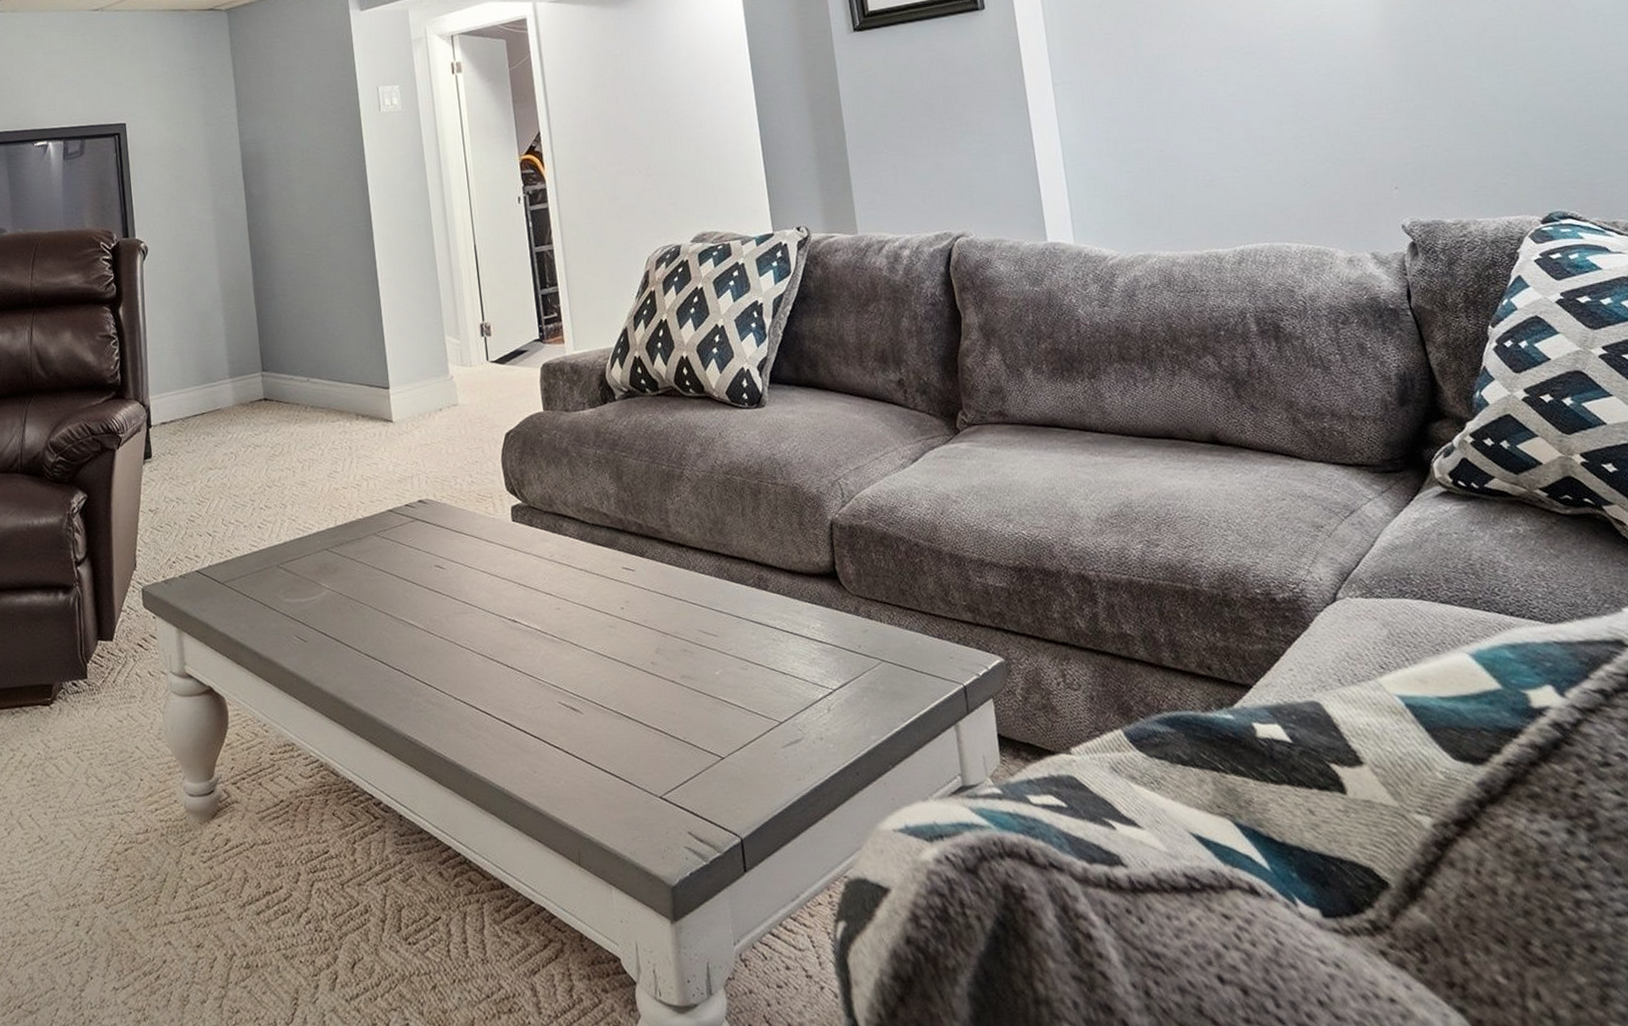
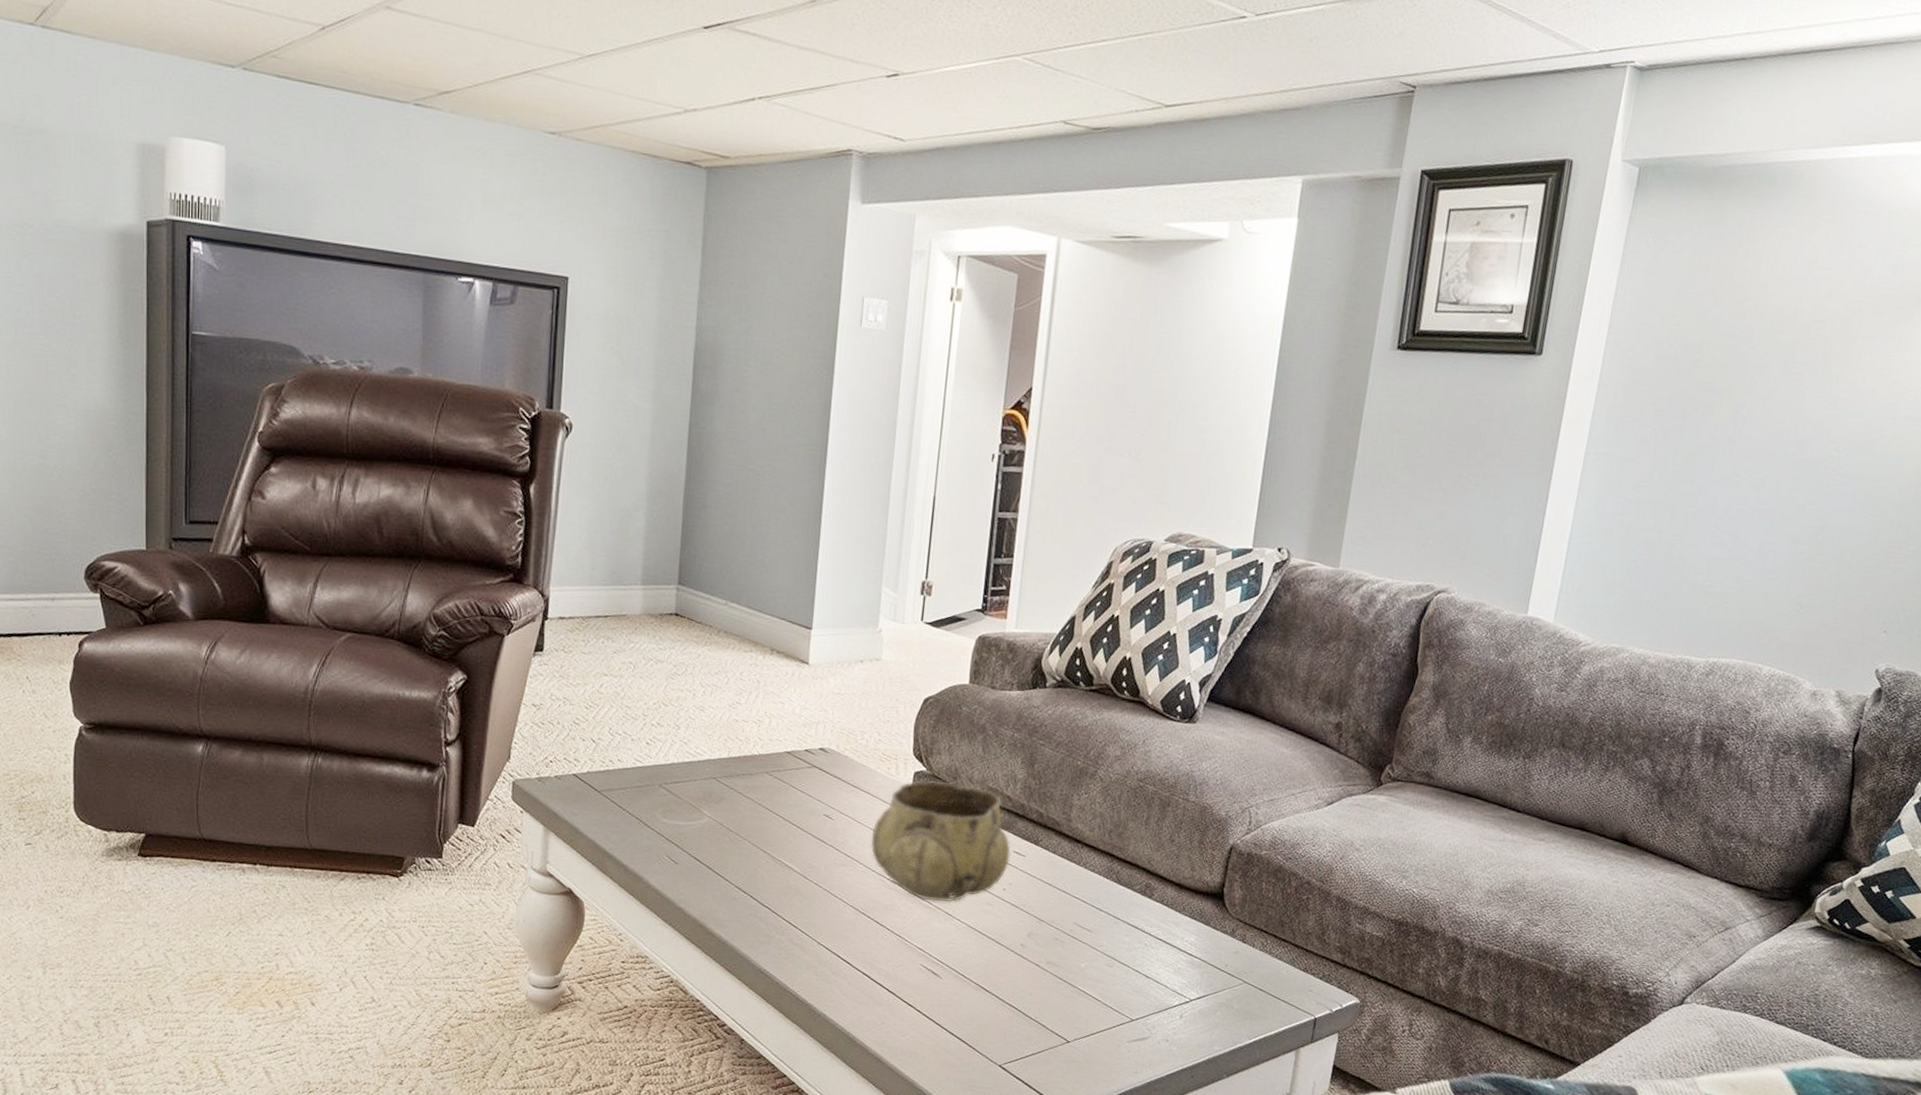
decorative bowl: none [483,510,621,635] -> present [870,780,1011,903]

